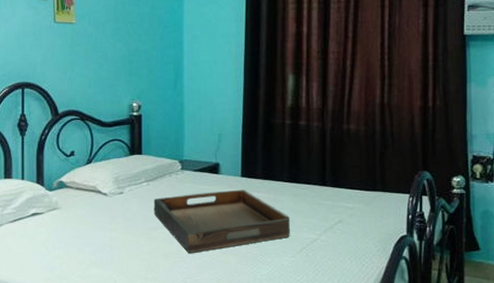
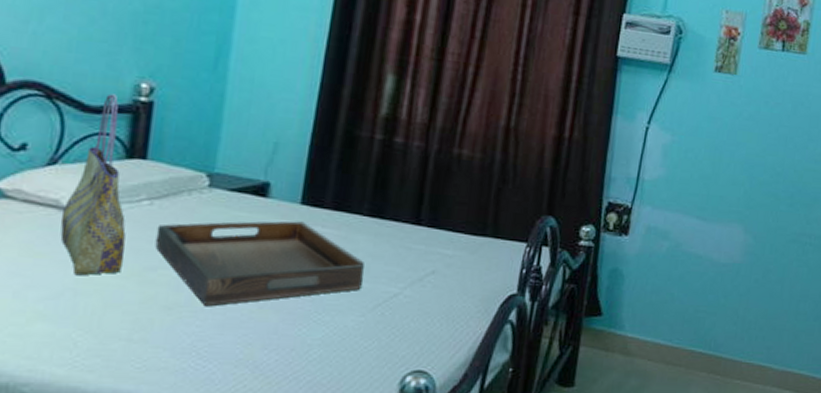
tote bag: none [98,113,136,236] -> present [60,94,126,276]

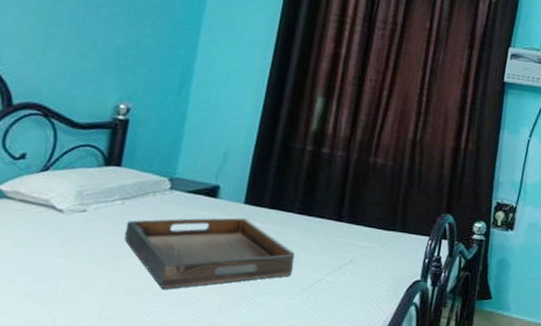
tote bag: present [60,94,126,276] -> none [48,113,101,264]

